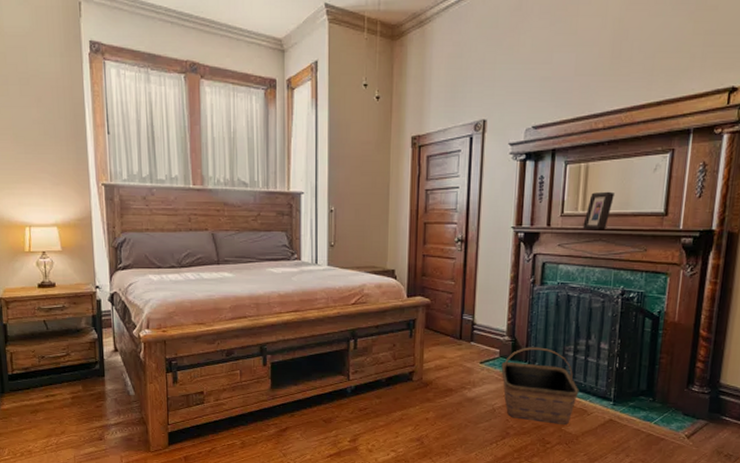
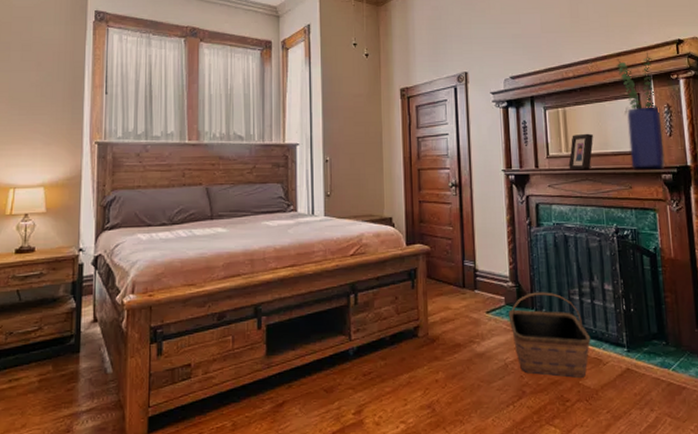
vase: none [650,102,697,233] -> present [616,52,665,170]

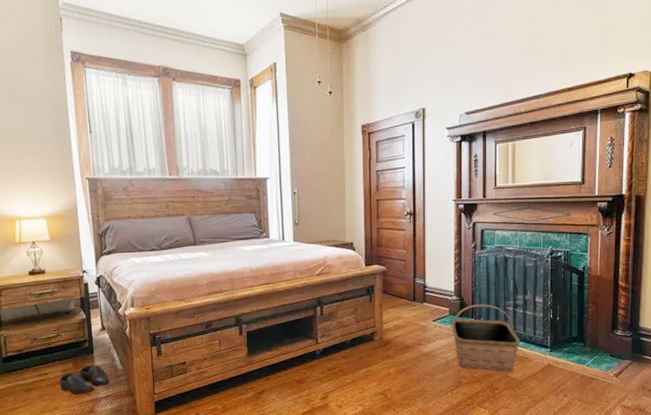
shoe: none [33,367,96,407] -> present [59,364,110,395]
picture frame: present [569,133,593,171] -> none [513,165,538,200]
vase: present [616,52,665,170] -> none [566,87,604,199]

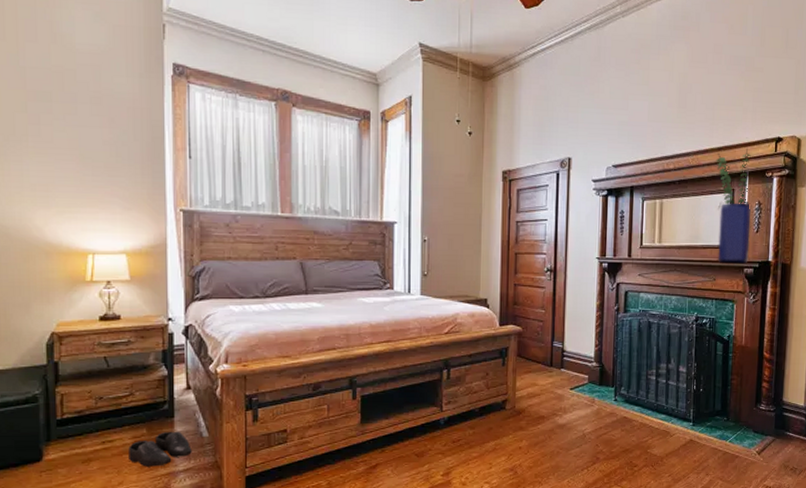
basket: present [451,304,520,372] -> none [590,372,662,447]
vase: none [566,87,604,199] -> present [716,148,751,264]

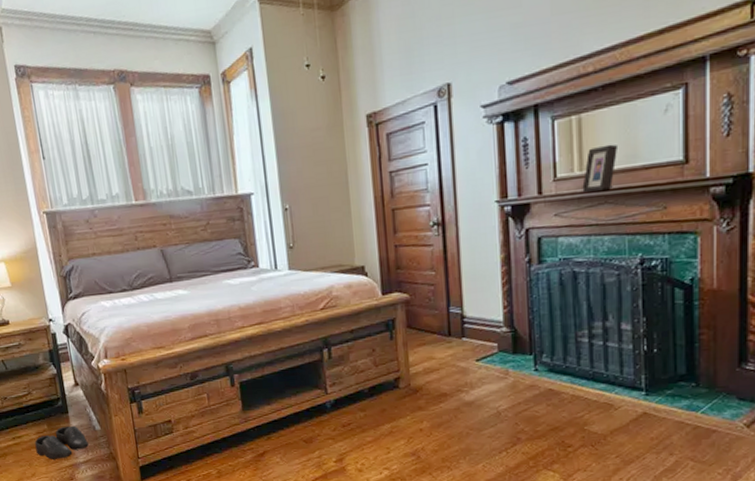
picture frame: none [659,226,686,261] -> present [582,144,617,194]
vase: present [716,148,751,264] -> none [656,23,717,186]

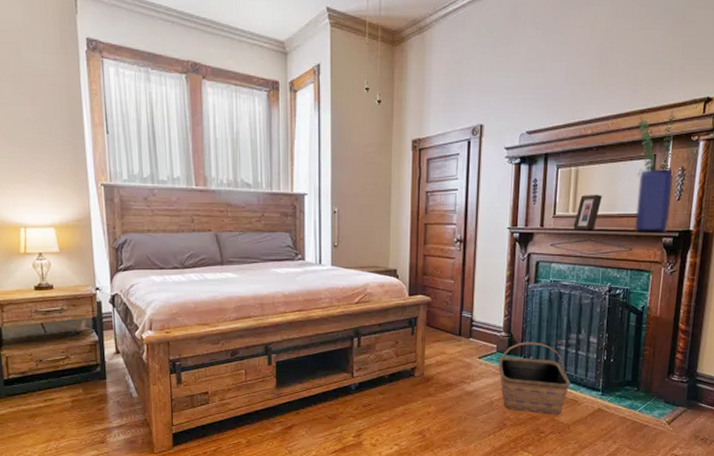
shoe: present [34,425,89,460] -> none [68,391,124,423]
basket: none [501,335,601,424] -> present [498,342,571,414]
vase: none [656,23,717,186] -> present [635,110,676,233]

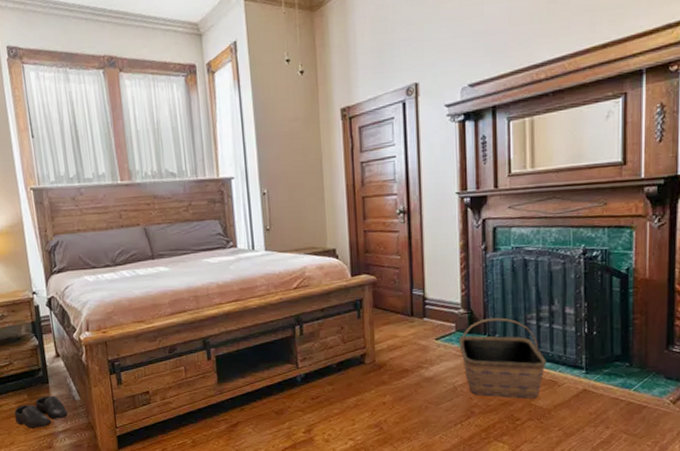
shoe: none [68,391,124,423] -> present [14,395,68,429]
picture frame: present [573,194,602,231] -> none [533,145,565,189]
vase: present [635,110,676,233] -> none [600,40,651,184]

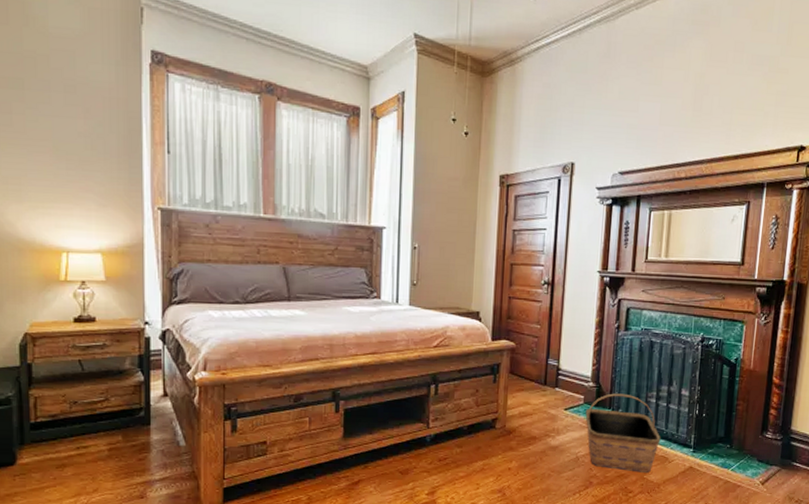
shoe: present [14,395,68,429] -> none [103,438,168,475]

